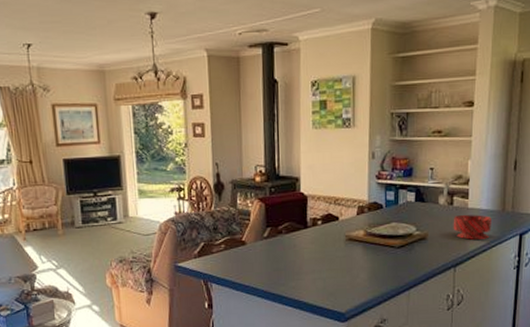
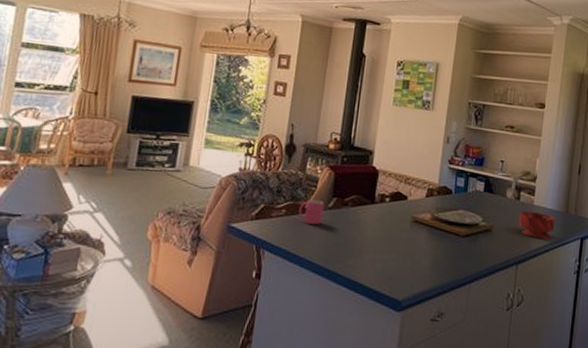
mug: none [237,232,260,255] -> present [298,199,324,225]

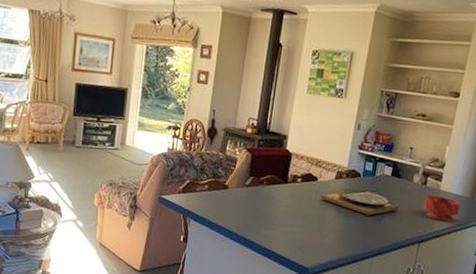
mug: present [298,199,324,225] -> none [219,177,242,200]

